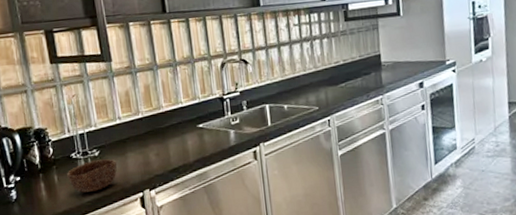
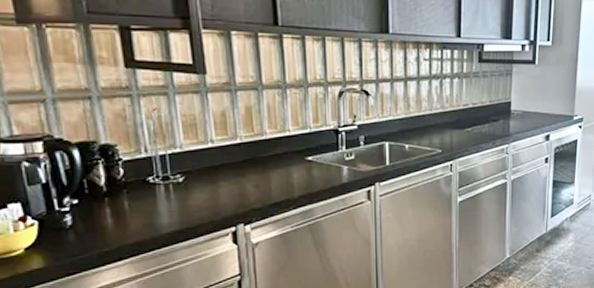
bowl: present [67,159,117,193] -> none [141,187,206,223]

